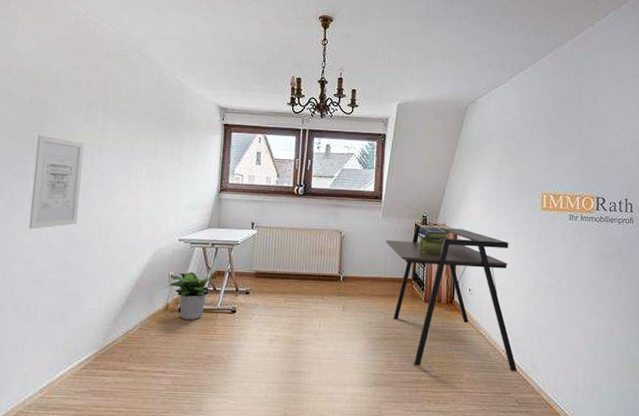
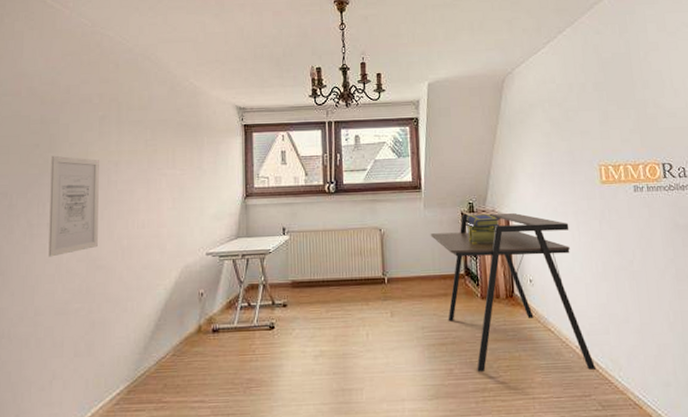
potted plant: present [165,272,217,321] -> none [196,287,251,342]

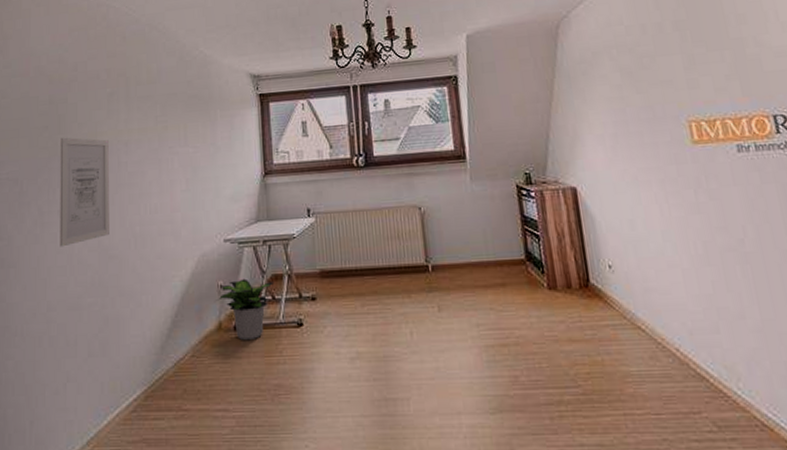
potted plant: none [196,287,251,342] -> present [215,278,275,341]
desk: present [430,213,597,372] -> none [479,184,706,380]
stack of books: present [466,213,500,245] -> none [523,185,565,223]

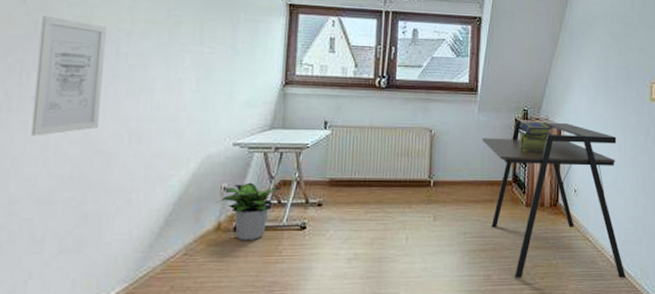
desk: none [479,184,706,380] -> present [481,121,626,278]
stack of books: none [523,185,565,223] -> present [519,121,552,152]

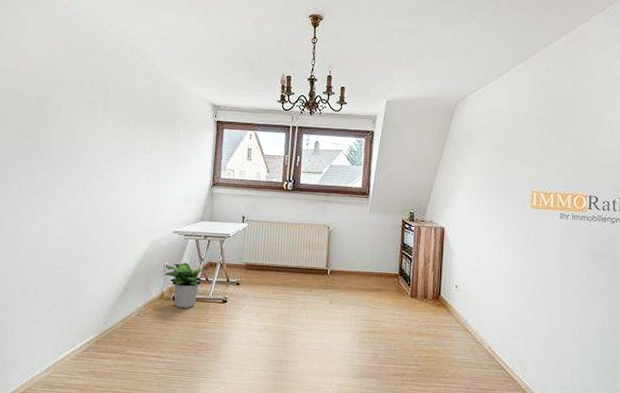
wall art: present [31,15,107,136] -> none [35,130,86,220]
desk: present [481,121,626,278] -> none [372,222,504,368]
stack of books: present [519,121,552,152] -> none [405,222,436,251]

